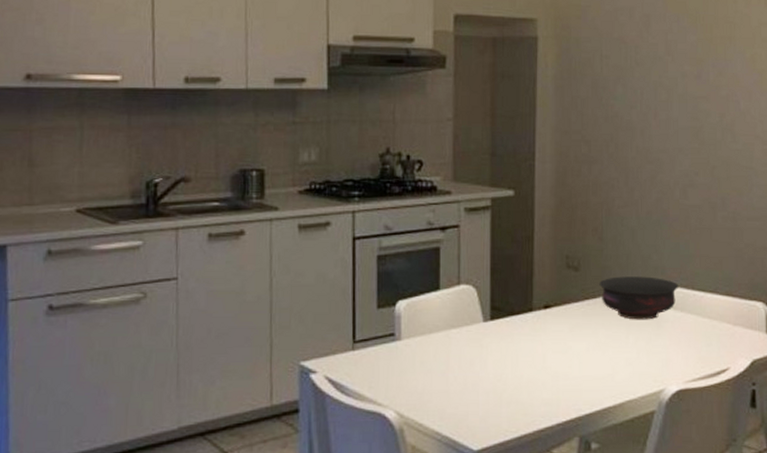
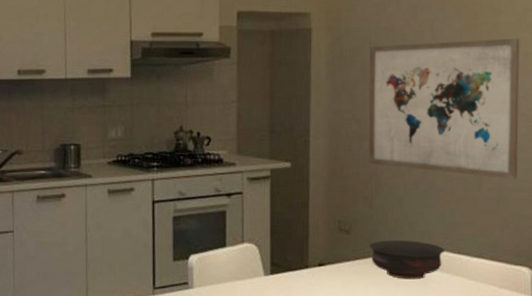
wall art: none [599,54,755,208] -> present [368,38,520,180]

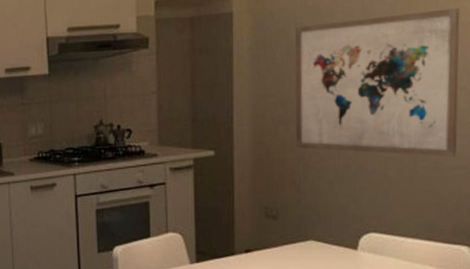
bowl: present [369,240,445,280] -> none [297,224,378,263]

